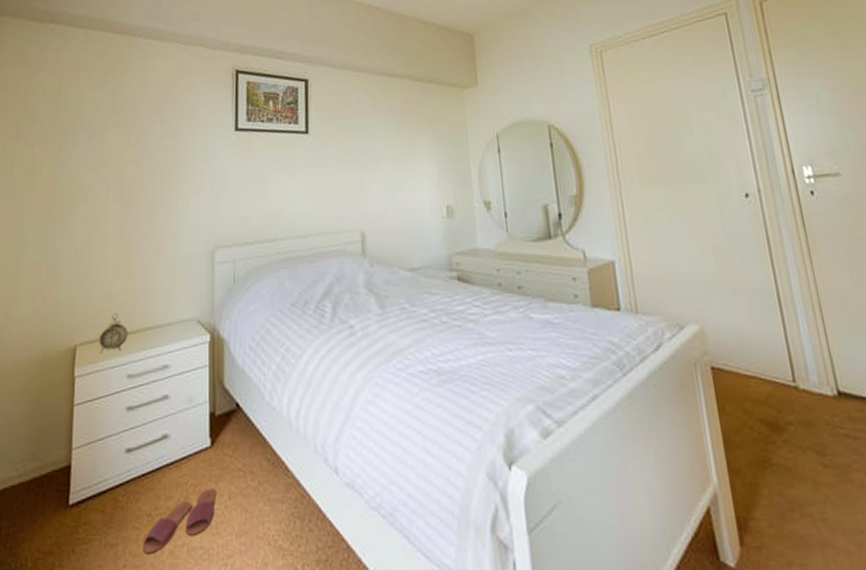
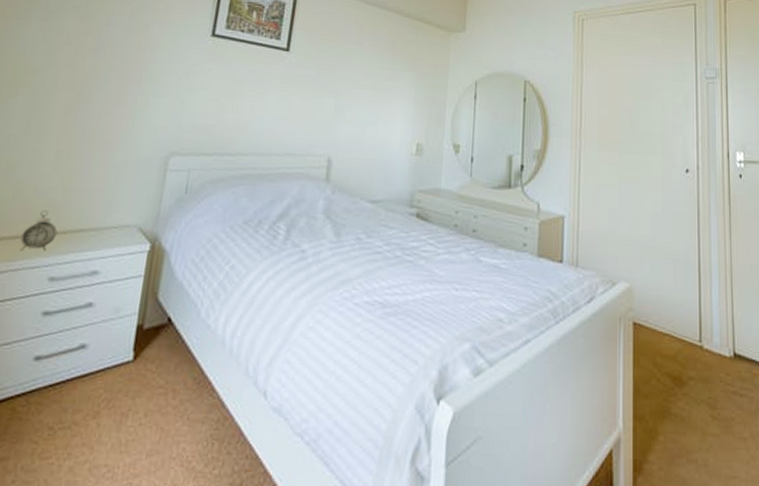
slippers: present [143,488,216,554] -> none [38,404,132,470]

